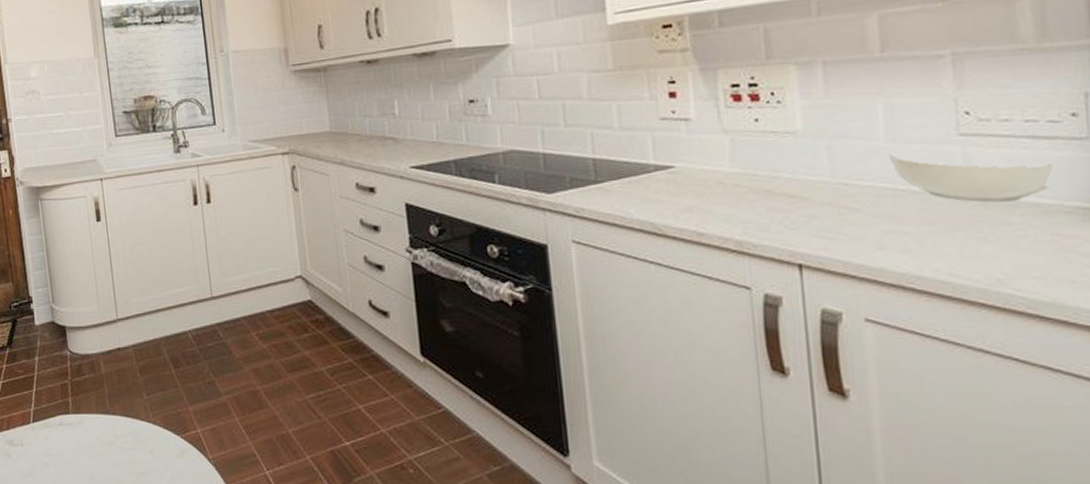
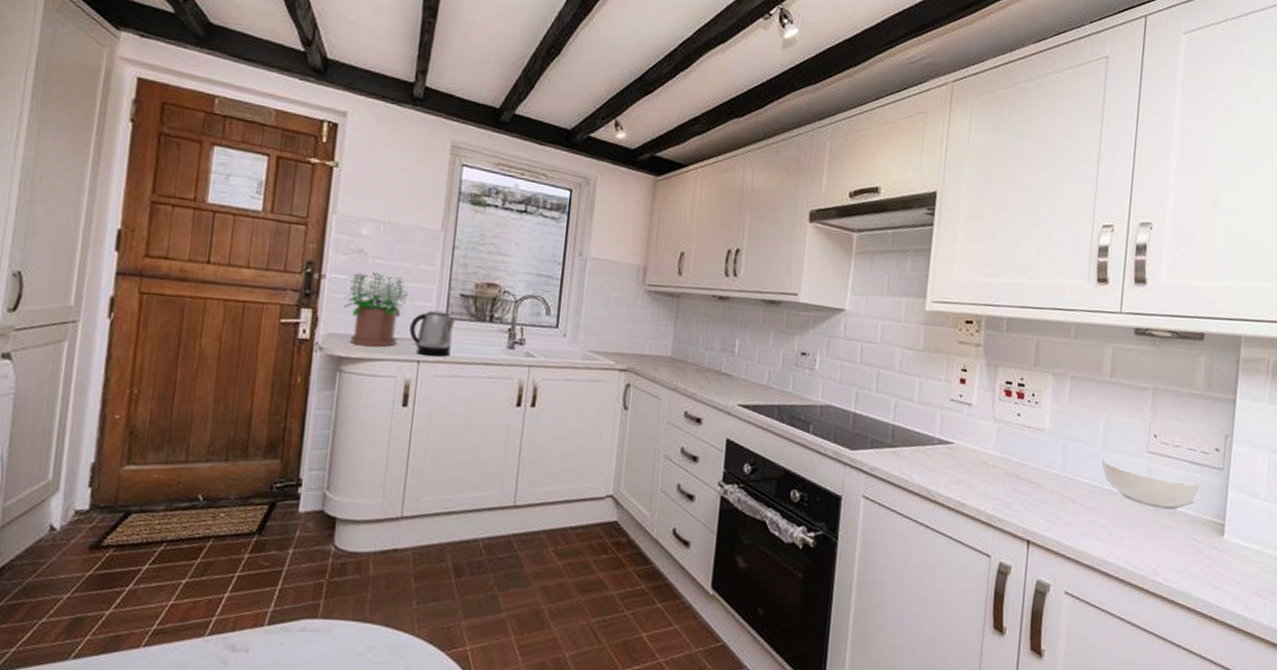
potted plant: none [29,107,80,175] -> present [343,272,409,348]
kettle: none [87,130,126,174] -> present [409,310,456,358]

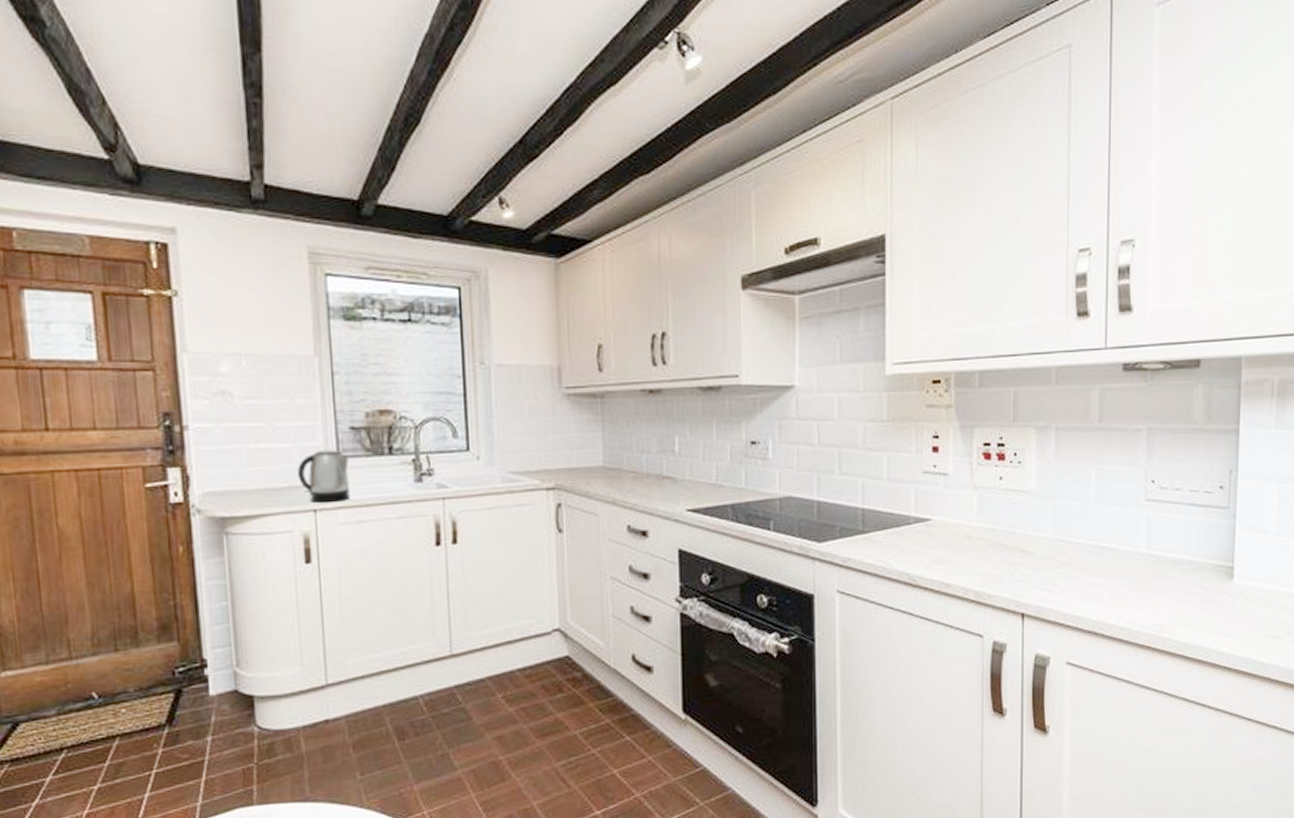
potted plant: present [343,272,409,348] -> none [213,415,290,502]
bowl: present [1102,458,1200,510] -> none [1097,513,1205,560]

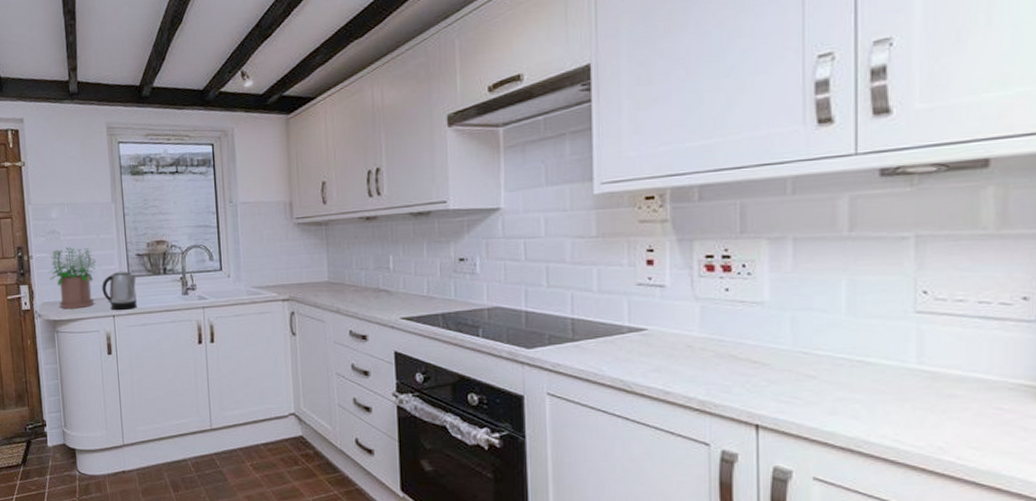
potted plant: none [213,415,290,502] -> present [48,247,97,309]

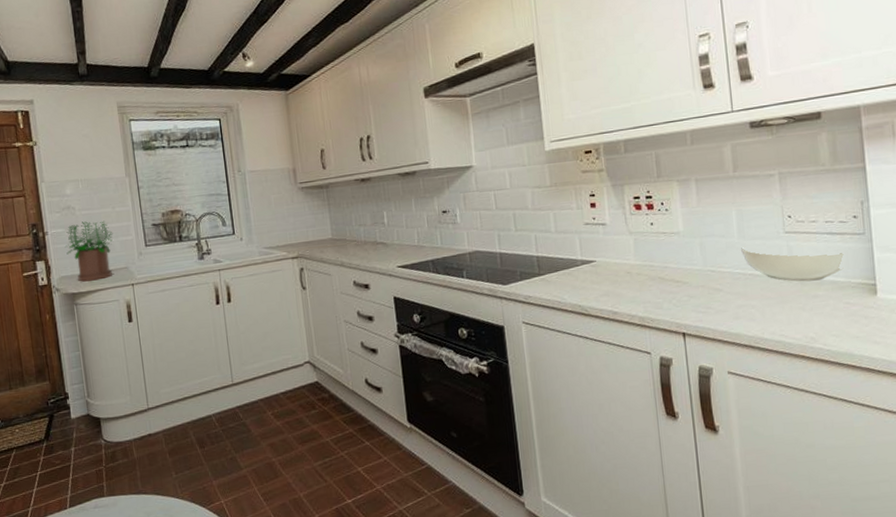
kettle: present [102,270,137,311] -> none [119,240,155,280]
bowl: none [849,325,1001,376] -> present [741,246,844,282]

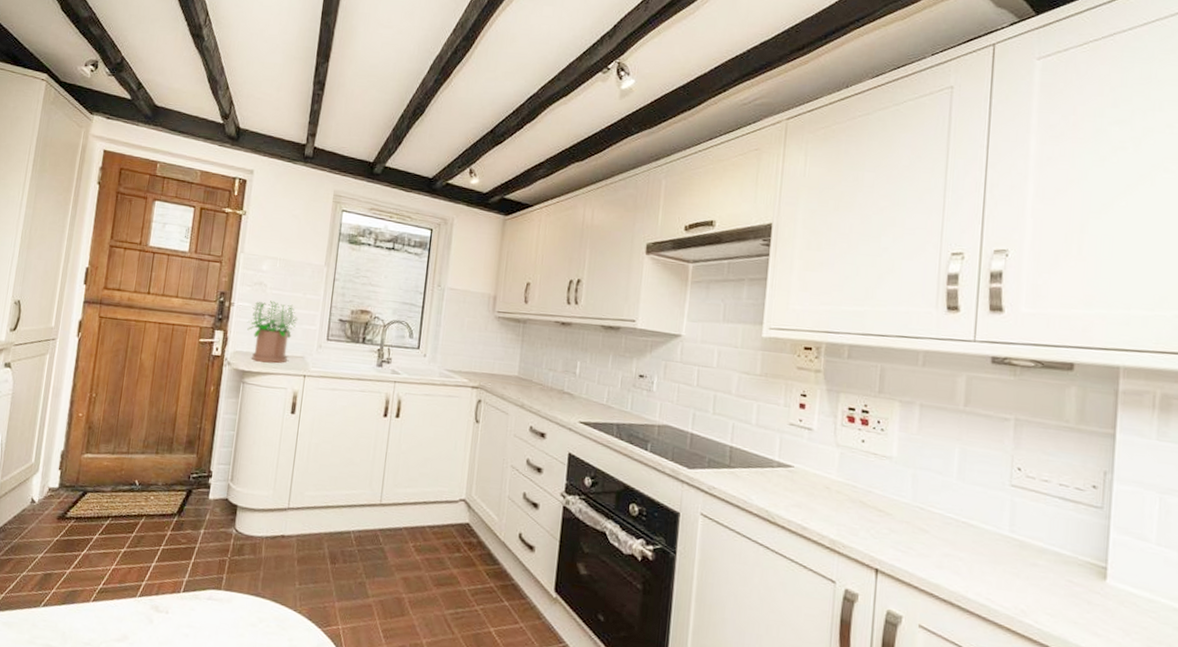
bowl: present [741,246,844,282] -> none [958,490,1075,548]

